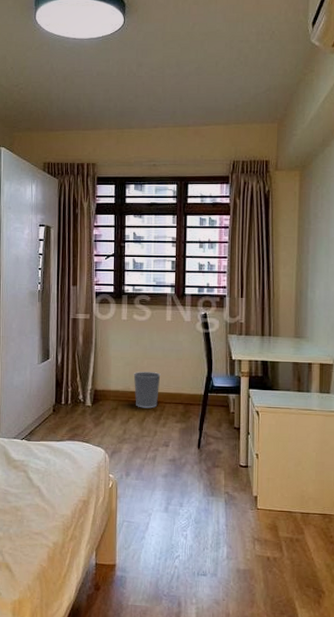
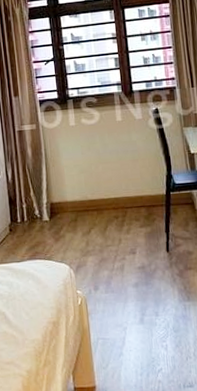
wastebasket: present [133,372,161,408] -> none [89,176,119,216]

